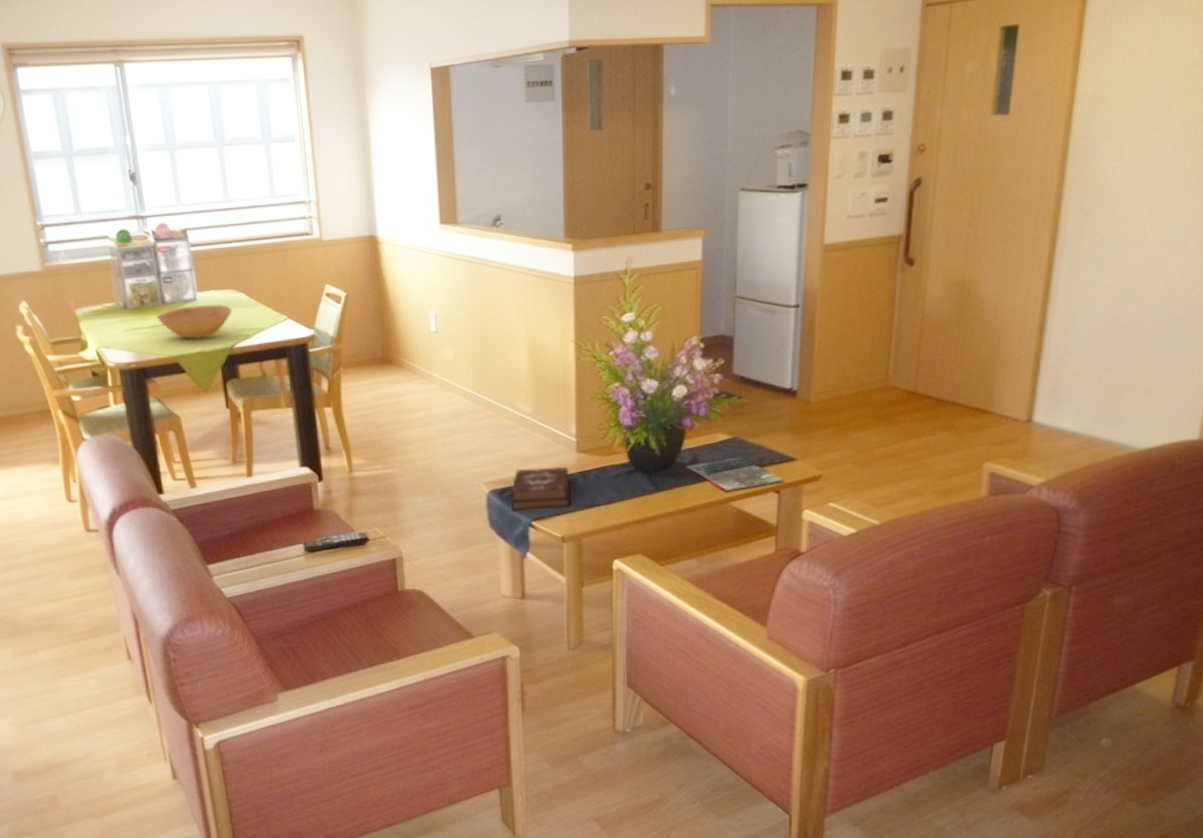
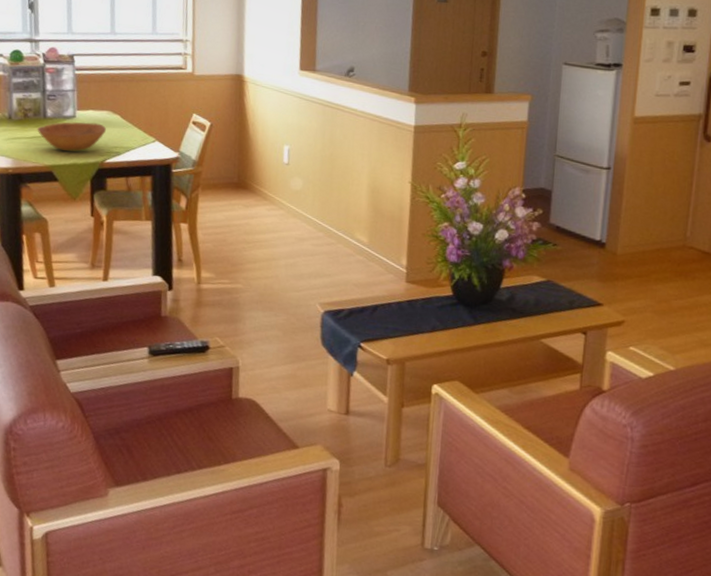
hardback book: present [510,466,571,511] -> none [342,293,399,333]
magazine: present [685,457,784,492] -> none [503,298,591,330]

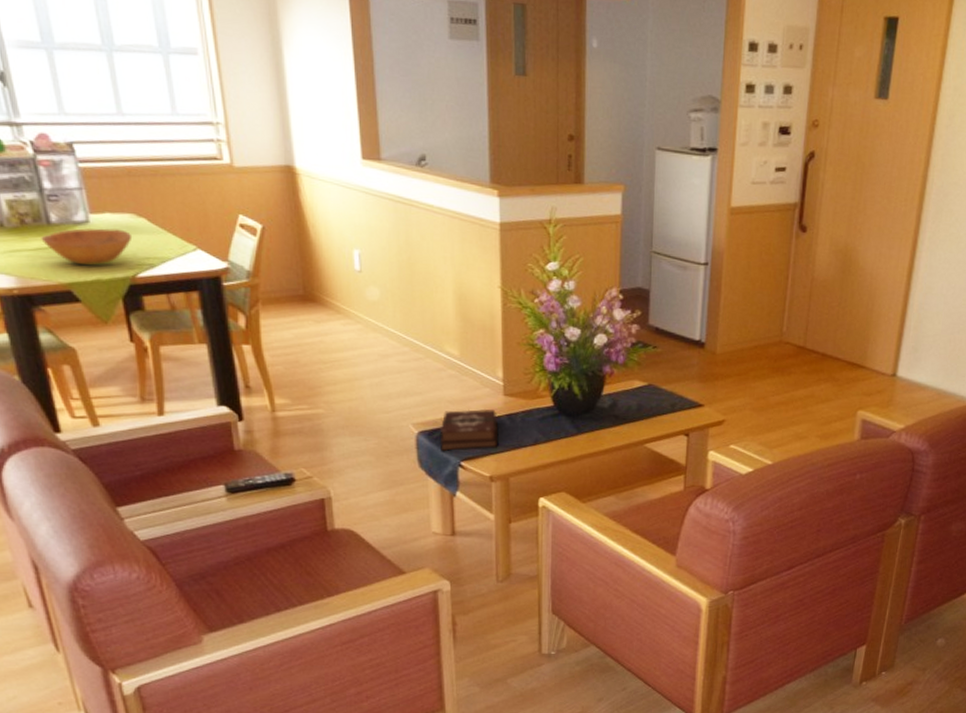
hardback book: none [342,293,399,333] -> present [439,408,499,452]

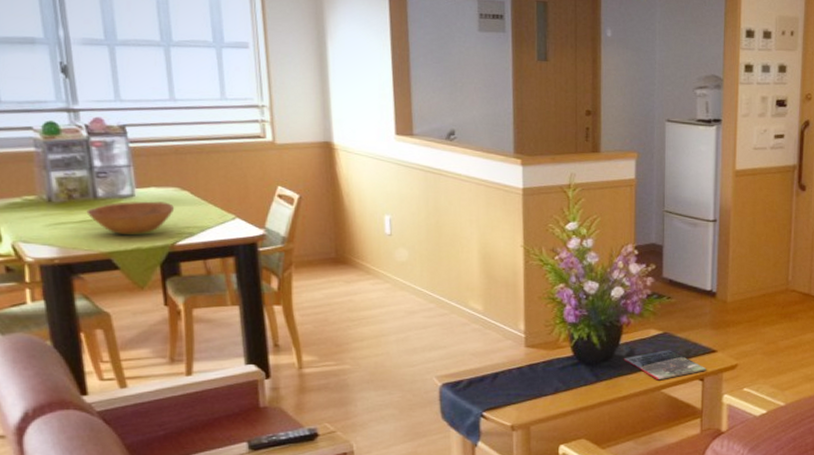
hardback book: present [439,408,499,452] -> none [462,360,520,403]
magazine: none [605,402,692,435] -> present [623,350,707,381]

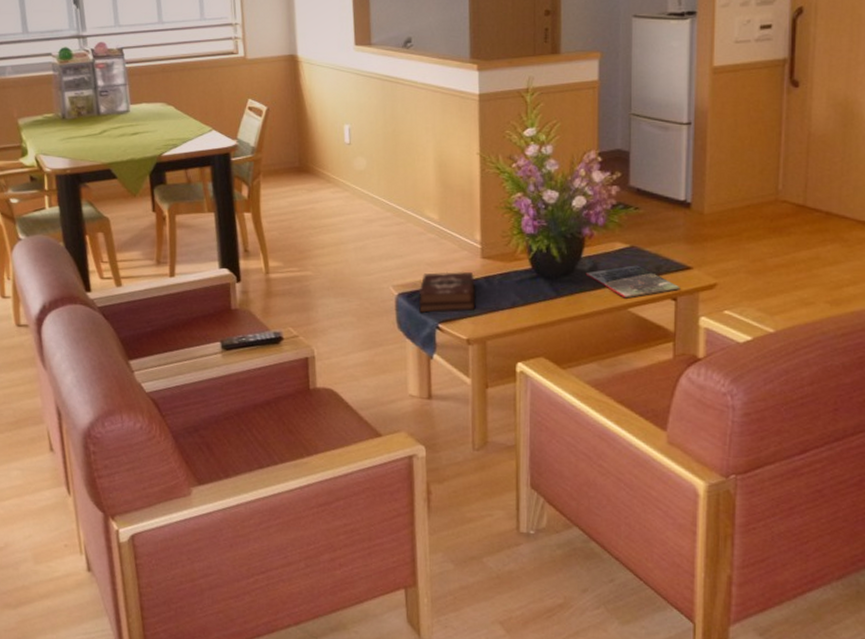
bowl: present [86,201,175,235] -> none [91,116,162,147]
hardback book: none [462,360,520,403] -> present [418,271,476,314]

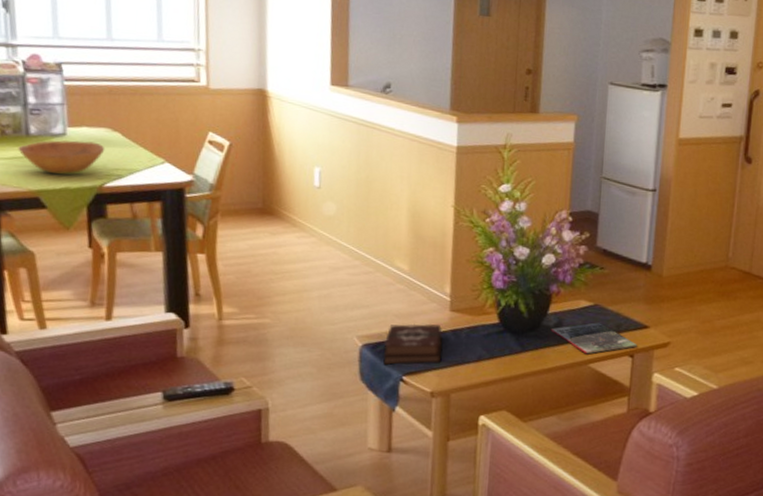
bowl: none [91,116,162,147] -> present [18,140,105,174]

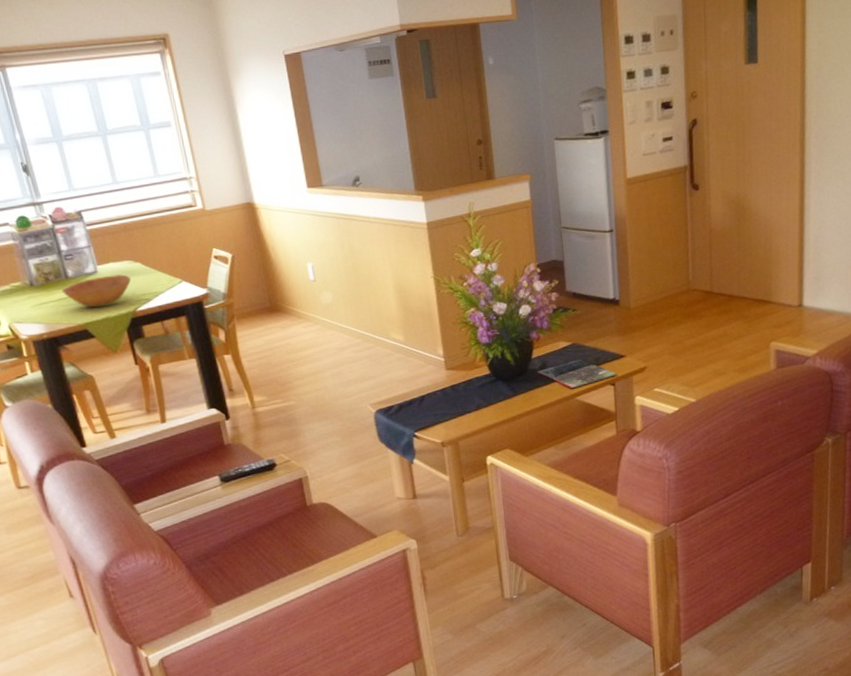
hardback book: present [382,323,443,366] -> none [393,383,446,426]

